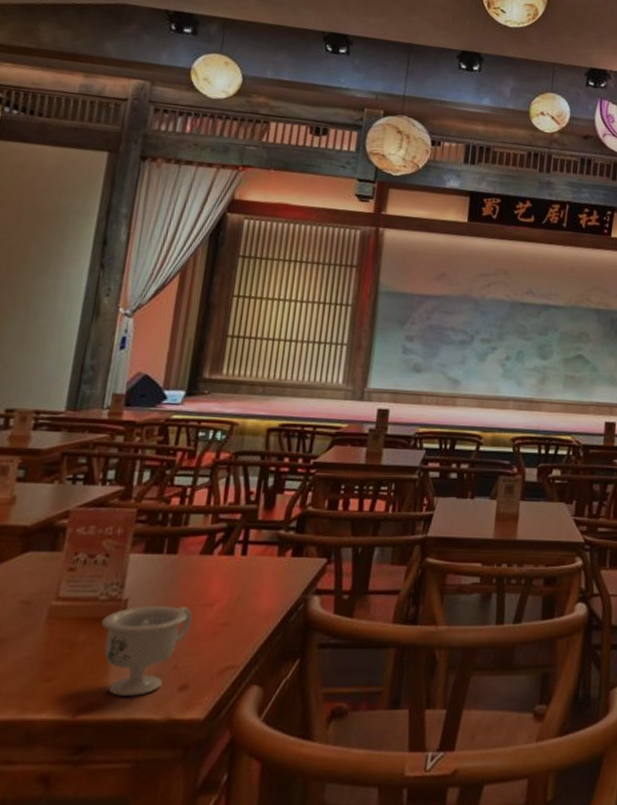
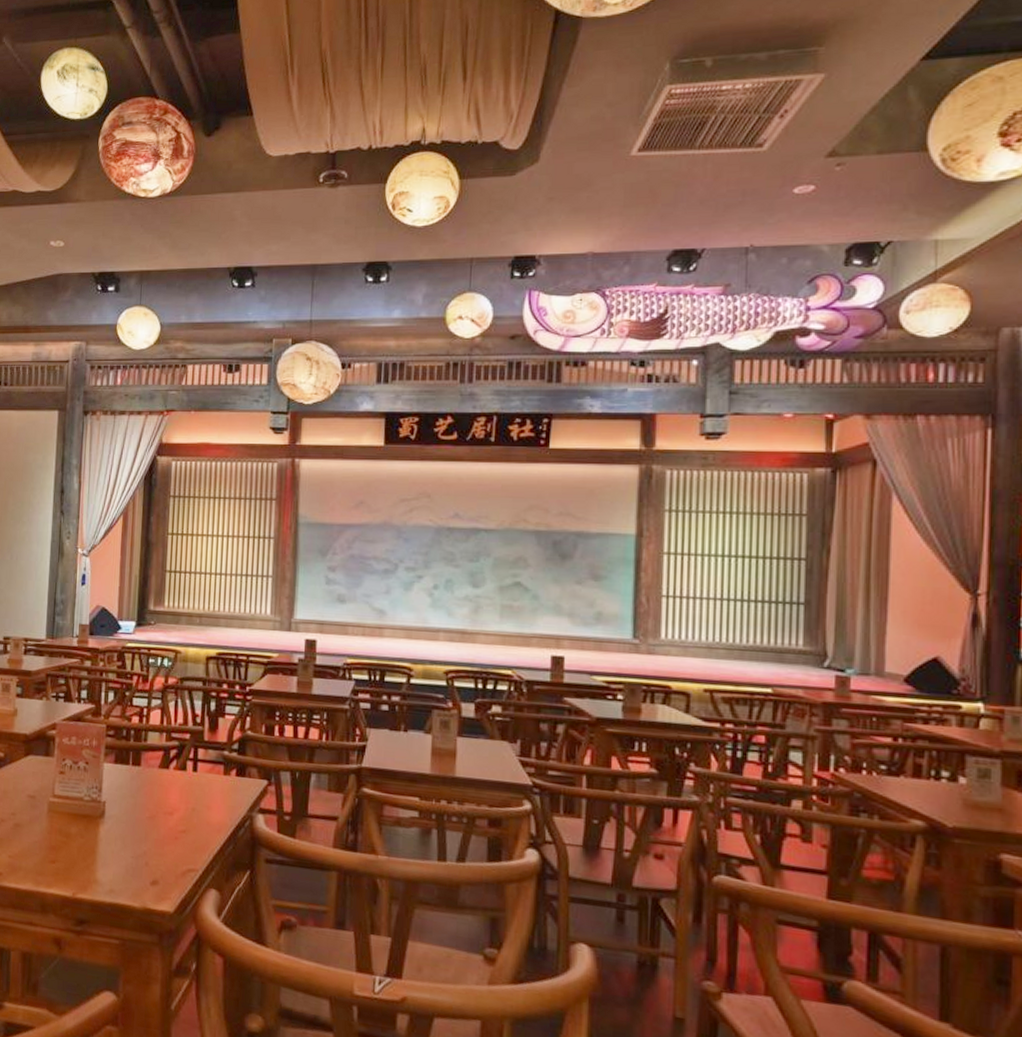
teacup: present [100,606,193,696] -> none [87,808,157,885]

